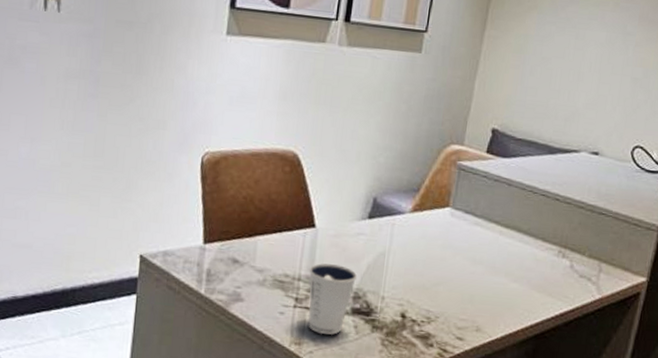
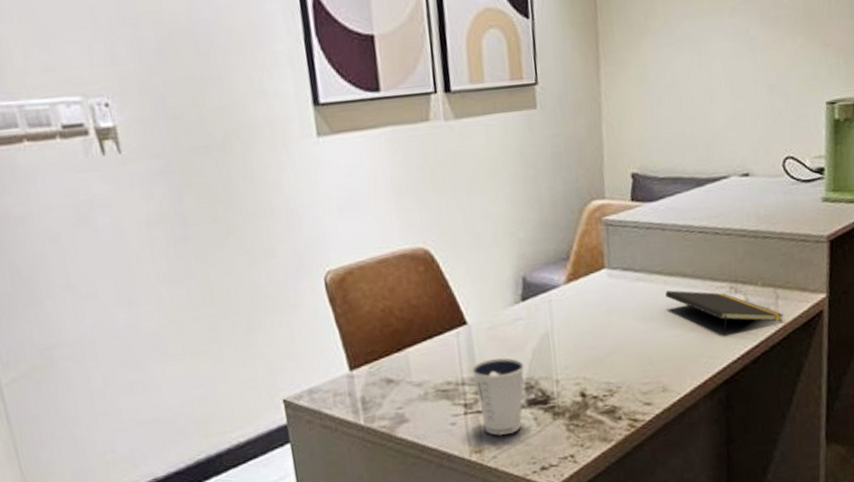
notepad: none [498,240,604,294] -> present [665,290,785,334]

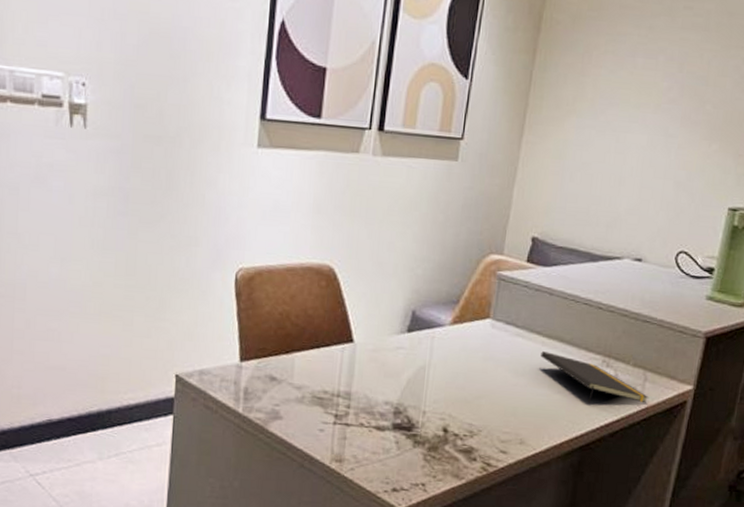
dixie cup: present [472,358,524,436] -> none [348,379,397,451]

